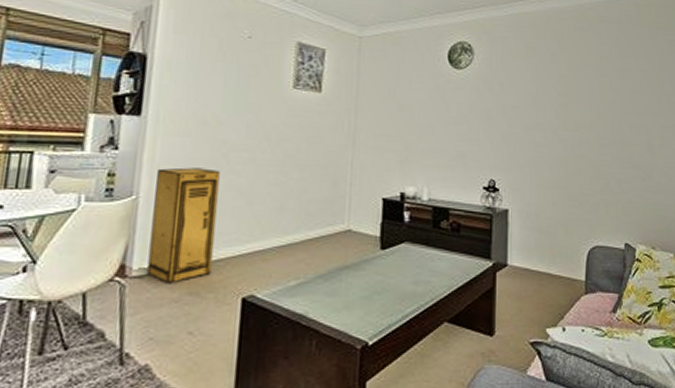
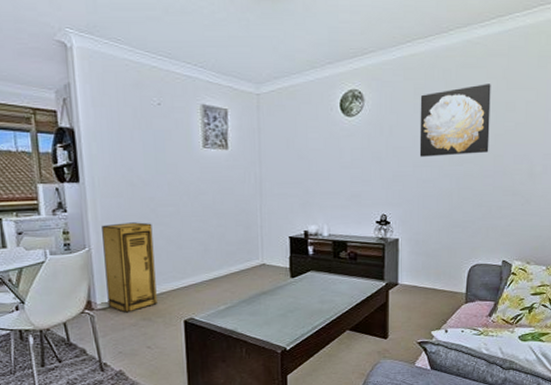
wall art: none [531,48,605,120] -> present [419,84,491,157]

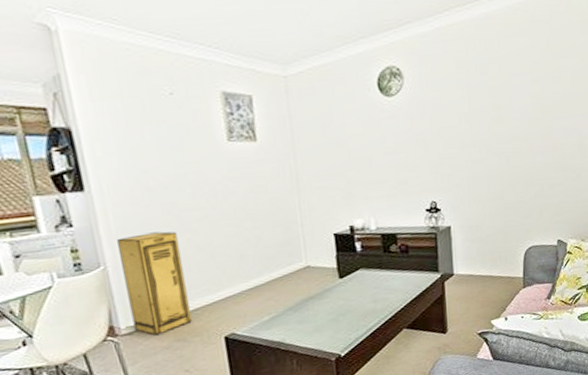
wall art: present [419,84,491,157] -> none [462,53,537,136]

